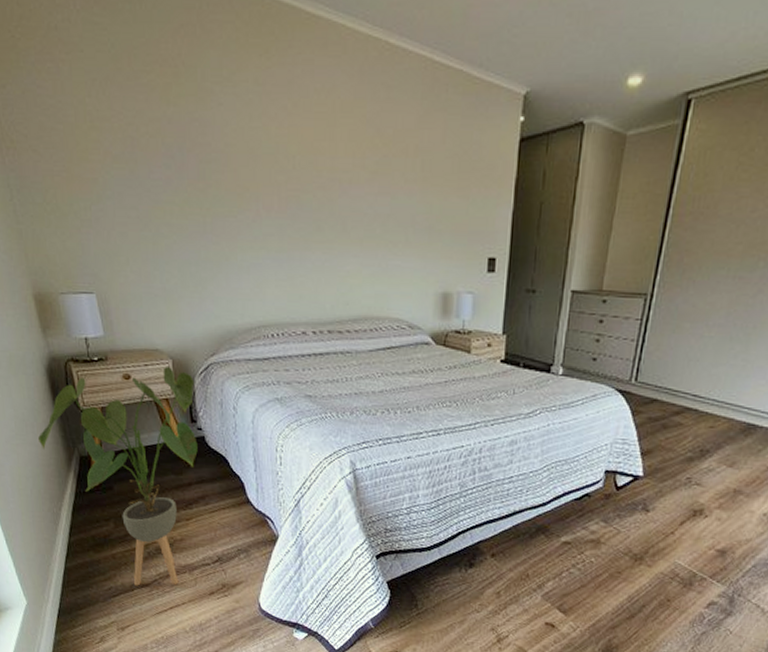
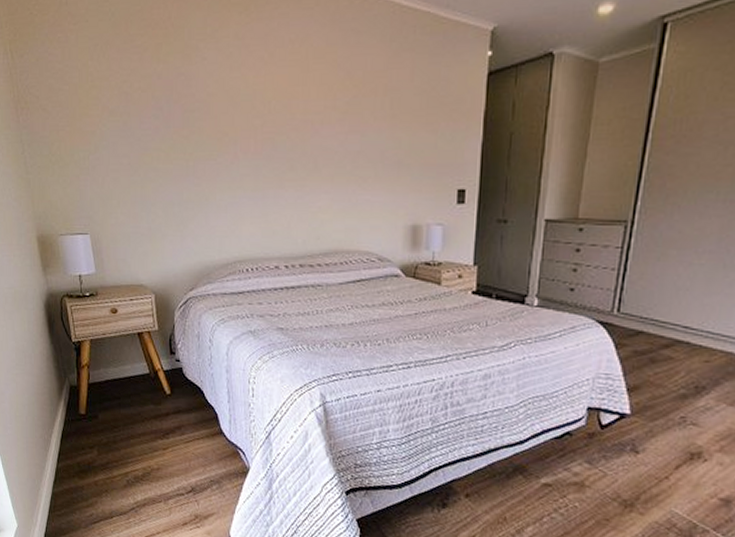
house plant: present [38,367,198,586] -> none [35,301,176,514]

